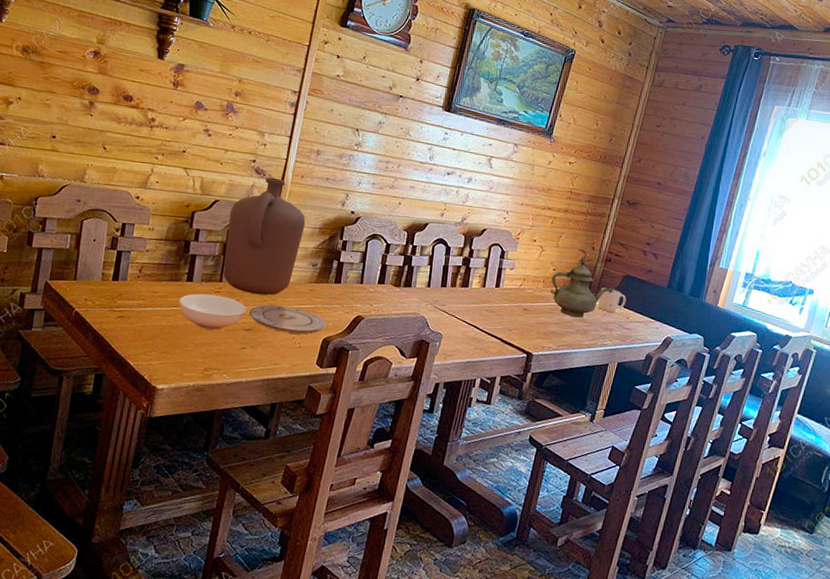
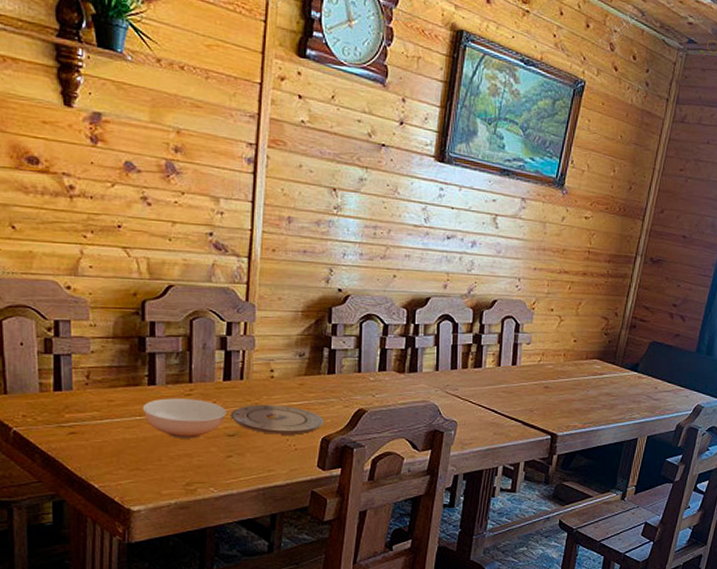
water jug: present [223,177,306,295] -> none [189,253,285,393]
teapot: present [550,256,613,318] -> none [572,324,640,392]
mug: present [597,287,627,312] -> none [623,357,654,383]

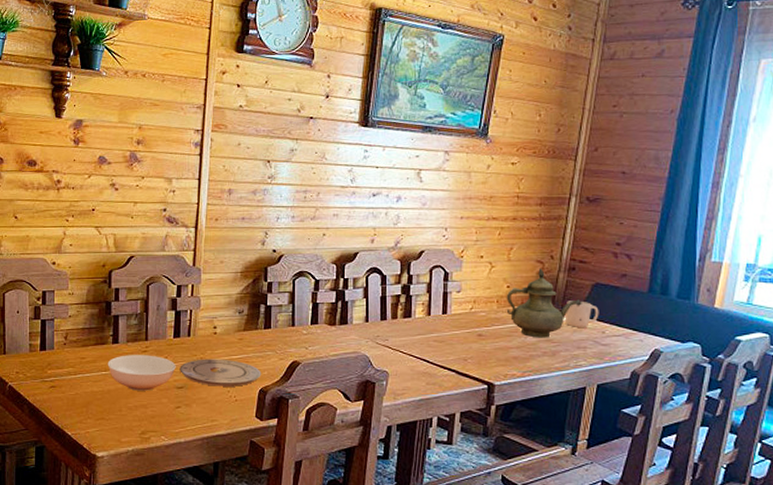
teapot: none [572,324,640,392] -> present [506,268,582,338]
mug: none [623,357,654,383] -> present [564,301,599,327]

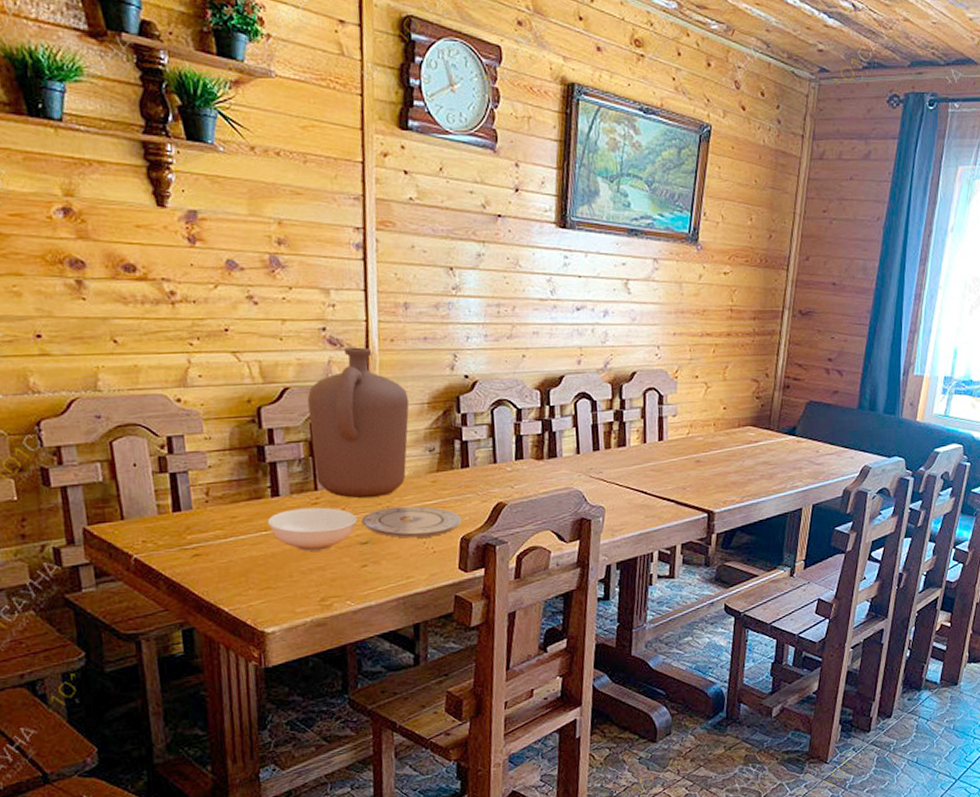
water jug: none [147,224,226,349] -> present [307,347,410,498]
teapot: present [506,268,582,338] -> none [722,387,797,461]
mug: present [564,301,599,327] -> none [780,420,813,448]

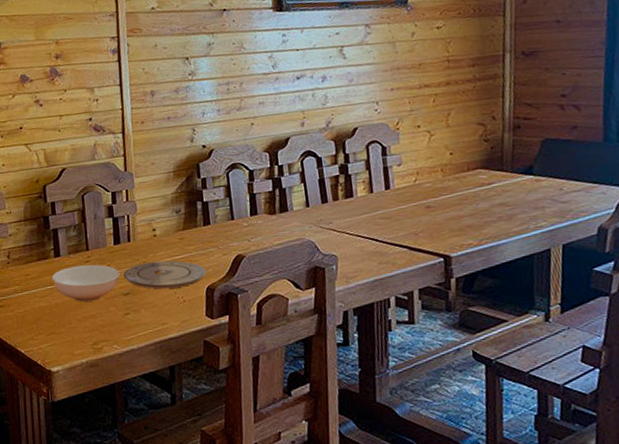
water jug: present [307,347,410,498] -> none [79,130,158,256]

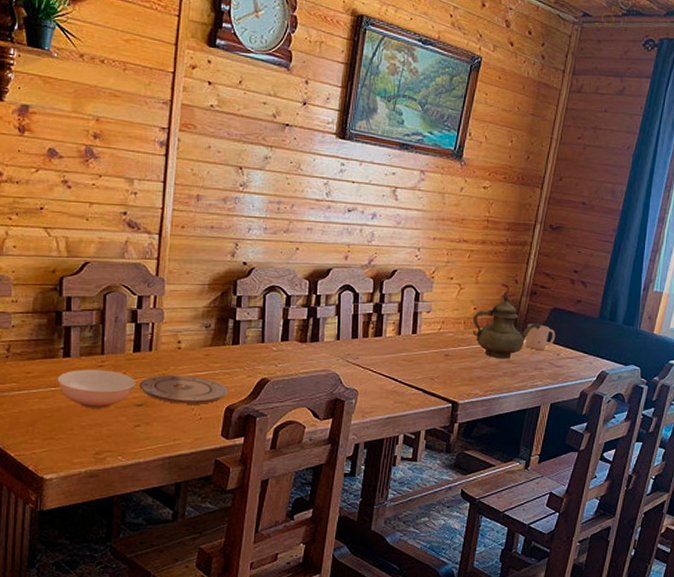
teapot: none [450,130,533,203] -> present [472,291,541,359]
mug: none [516,159,554,188] -> present [524,324,556,349]

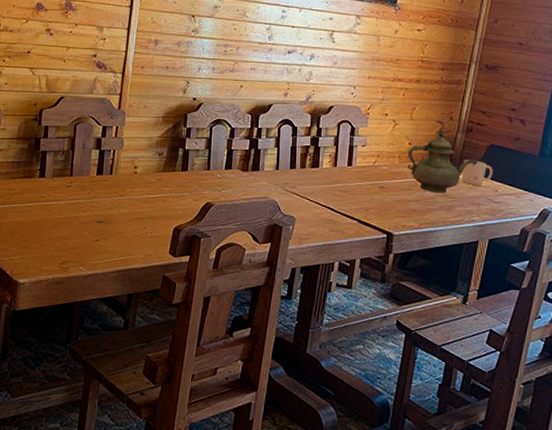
bowl: present [57,370,135,409] -> none [33,189,97,224]
plate: present [139,375,228,404] -> none [100,196,177,224]

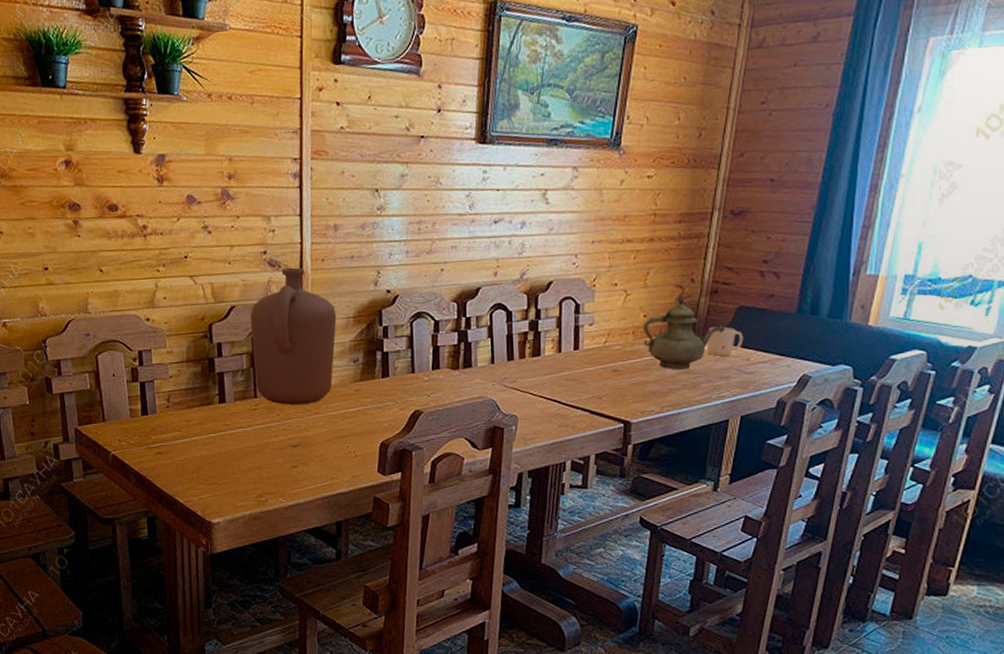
water jug: none [72,70,149,186] -> present [250,267,337,405]

